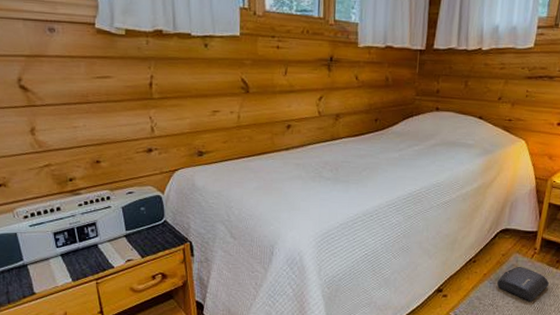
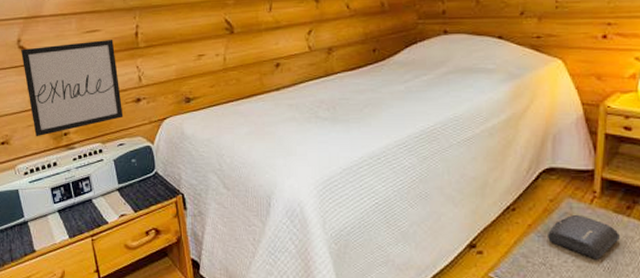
wall art: none [22,87,134,181] -> present [21,40,124,137]

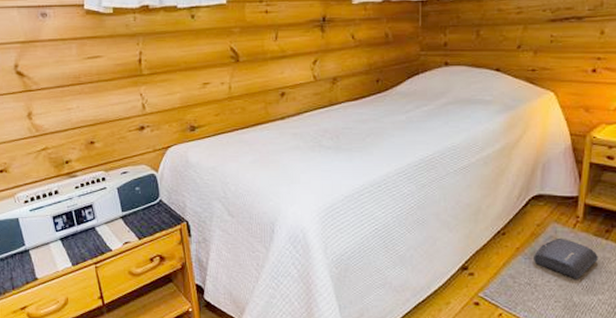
wall art: present [21,40,124,137] -> none [19,66,127,165]

